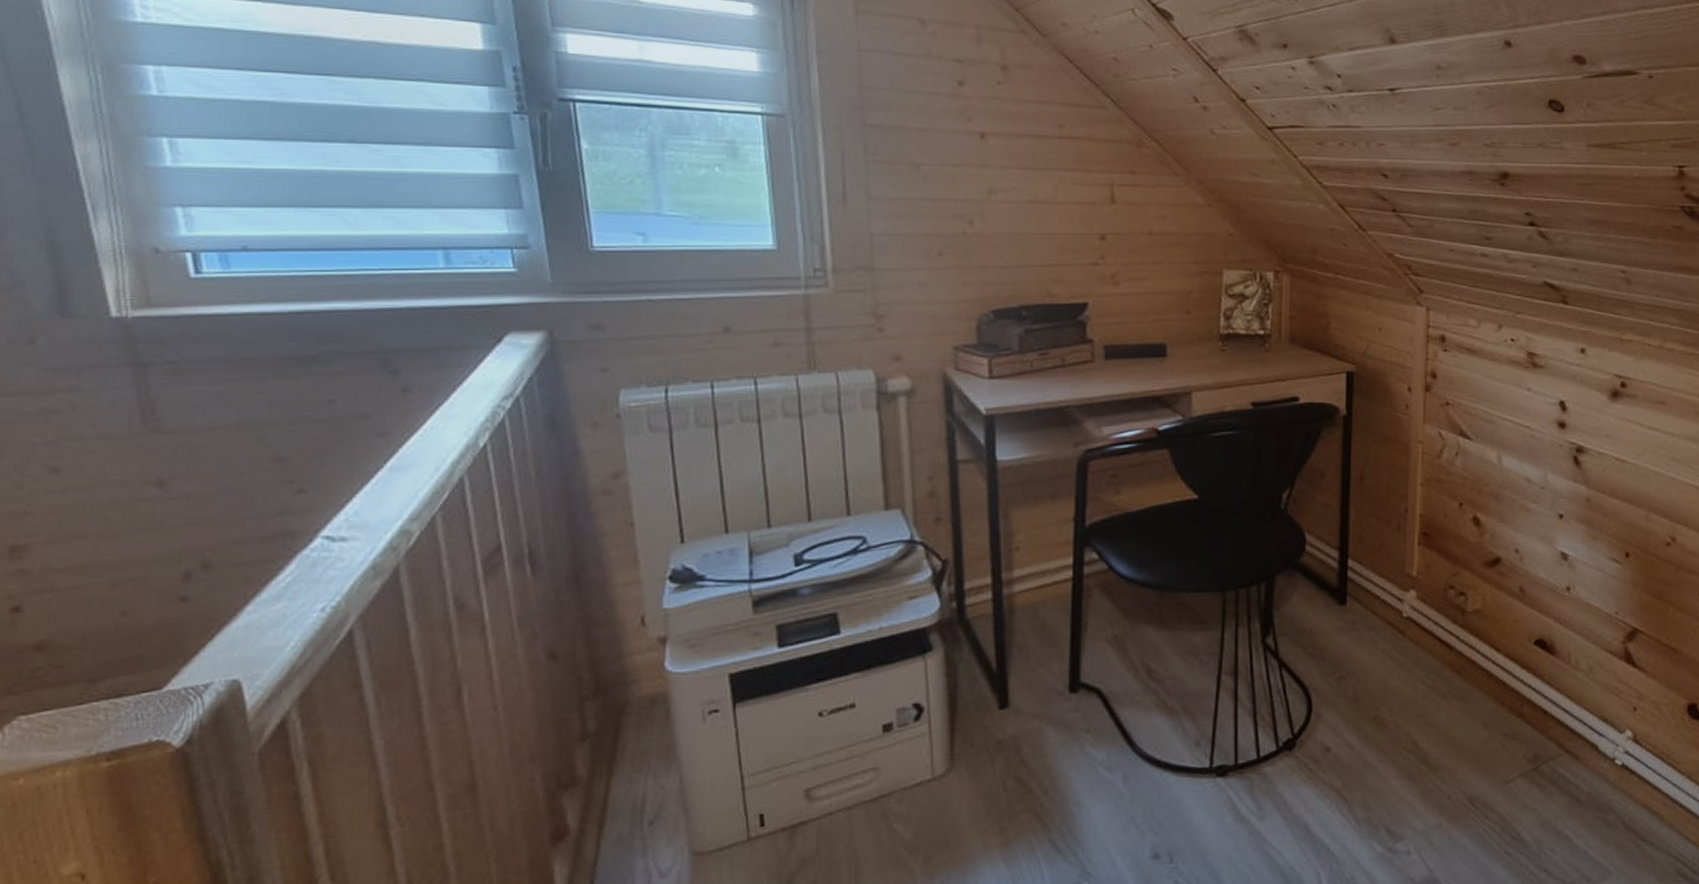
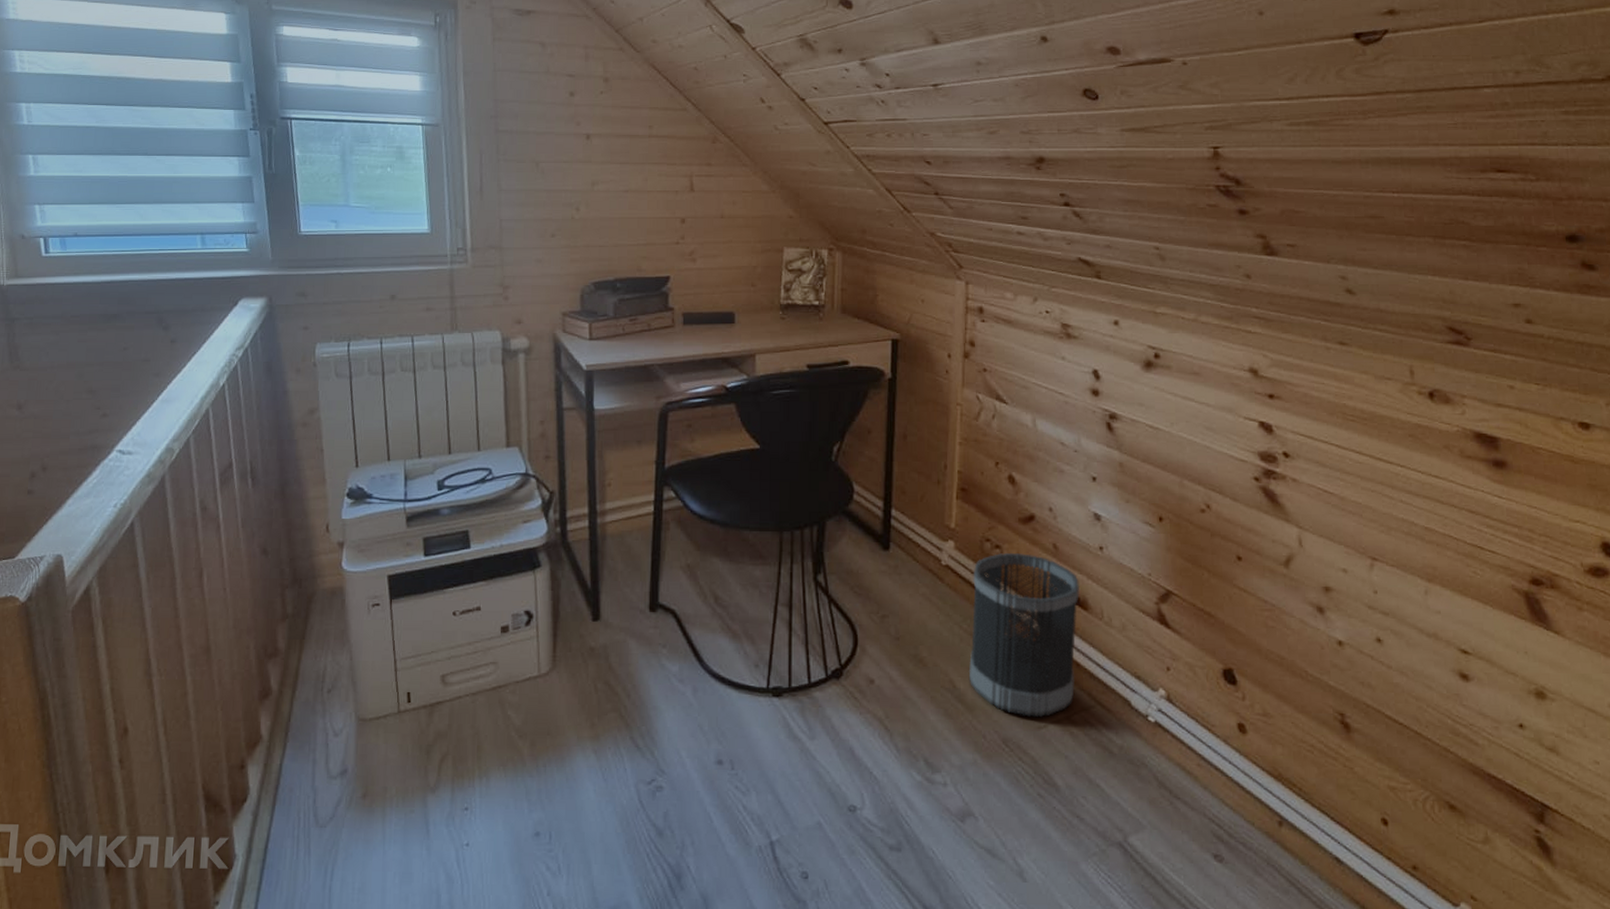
wastebasket: none [1433,599,1548,772] -> present [969,552,1081,717]

